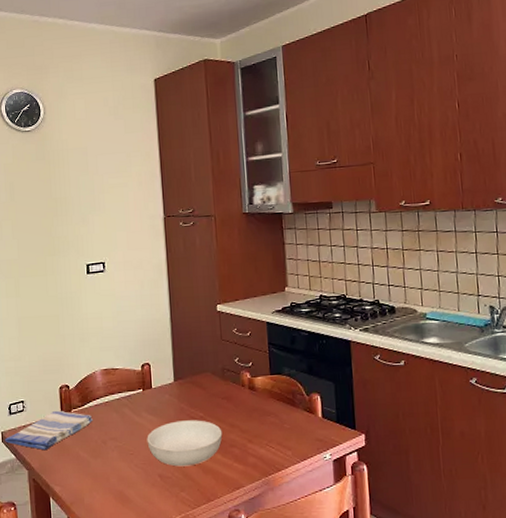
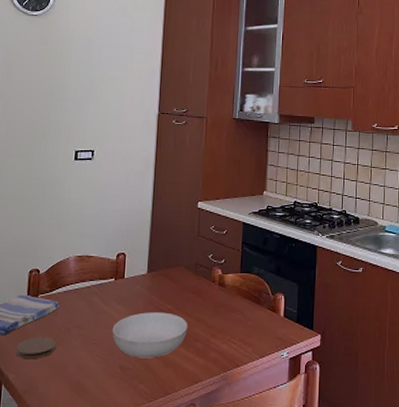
coaster: none [58,450,95,472] -> present [16,337,57,359]

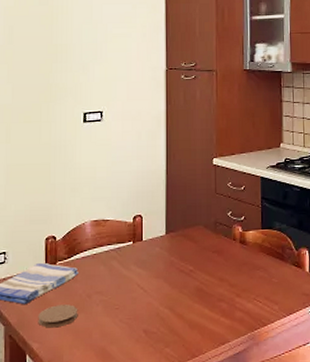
serving bowl: present [112,312,188,358] -> none [134,273,211,322]

